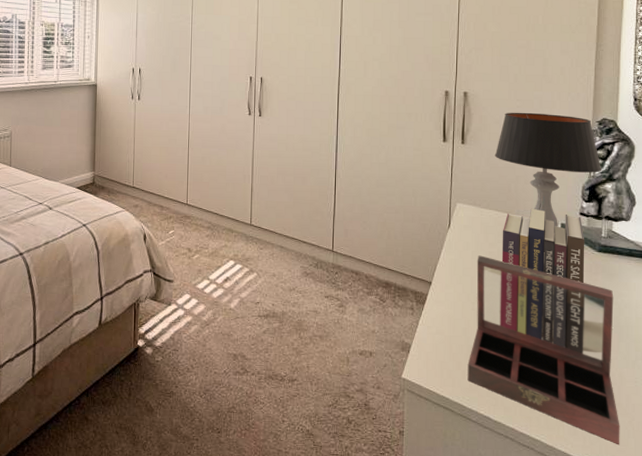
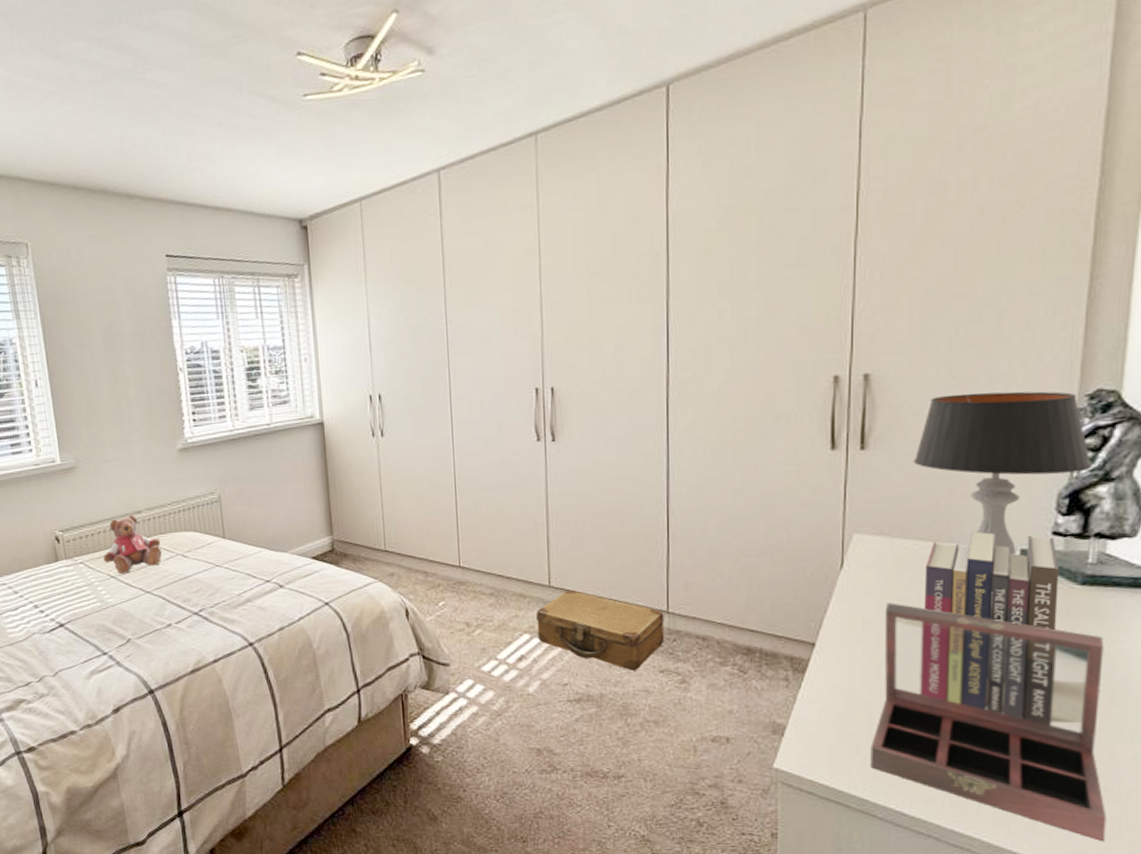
suitcase: none [239,228,330,295] -> present [535,589,665,670]

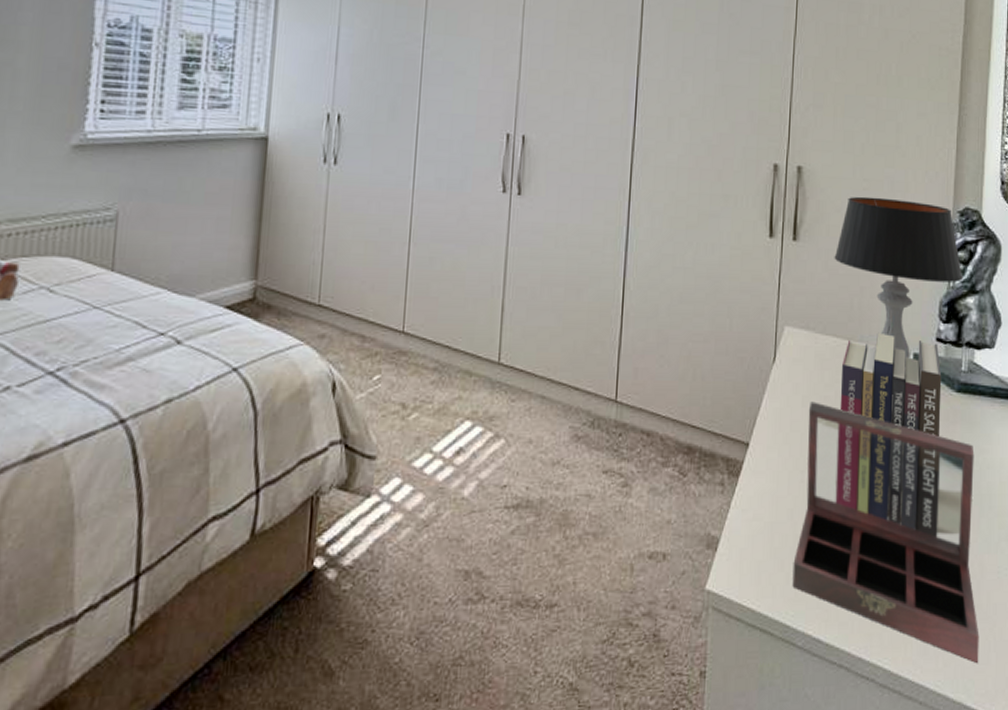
suitcase: present [535,589,665,670] -> none [480,368,612,470]

